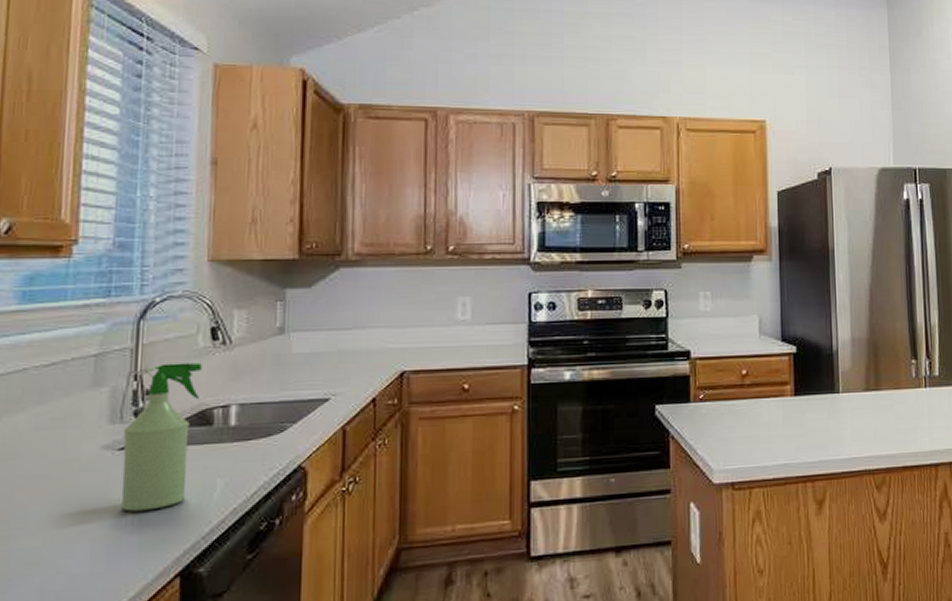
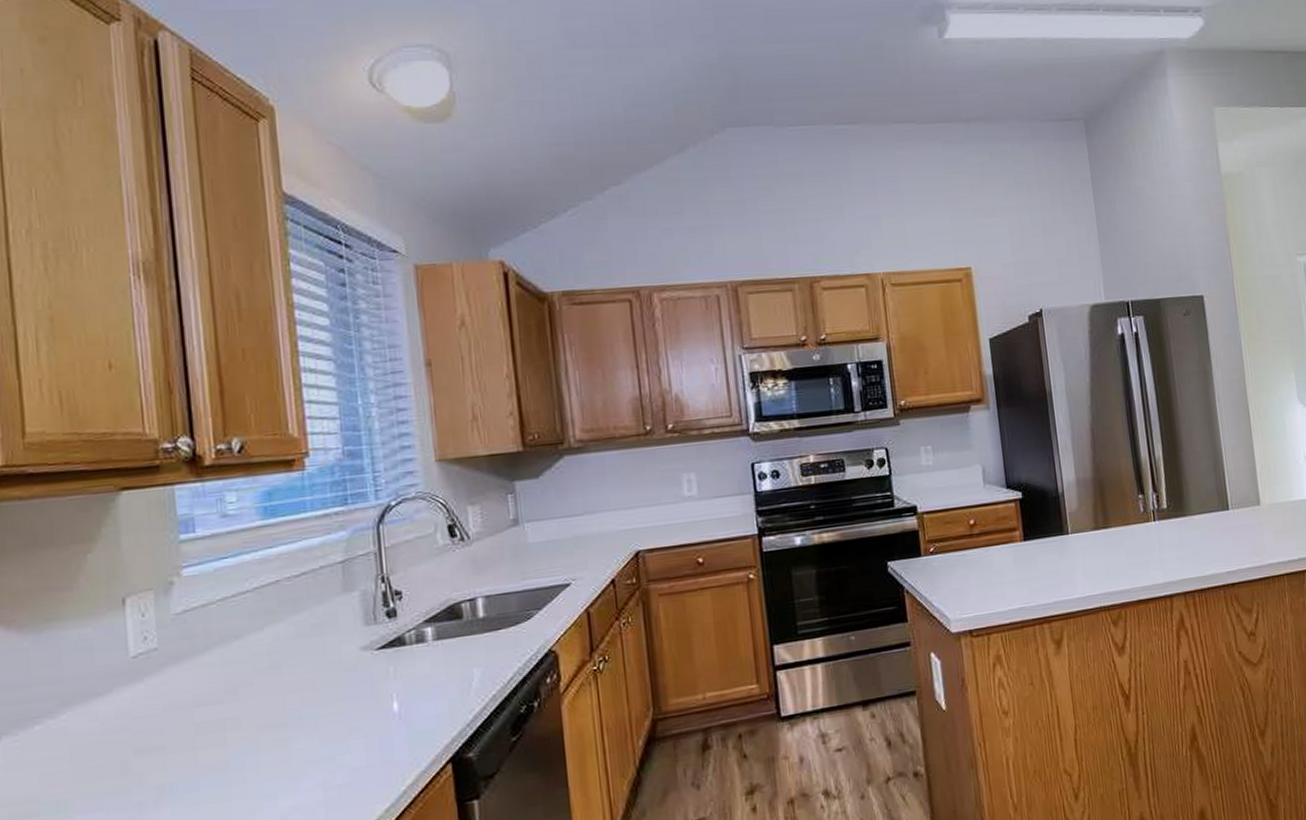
spray bottle: present [120,362,202,512] -> none [378,560,447,707]

